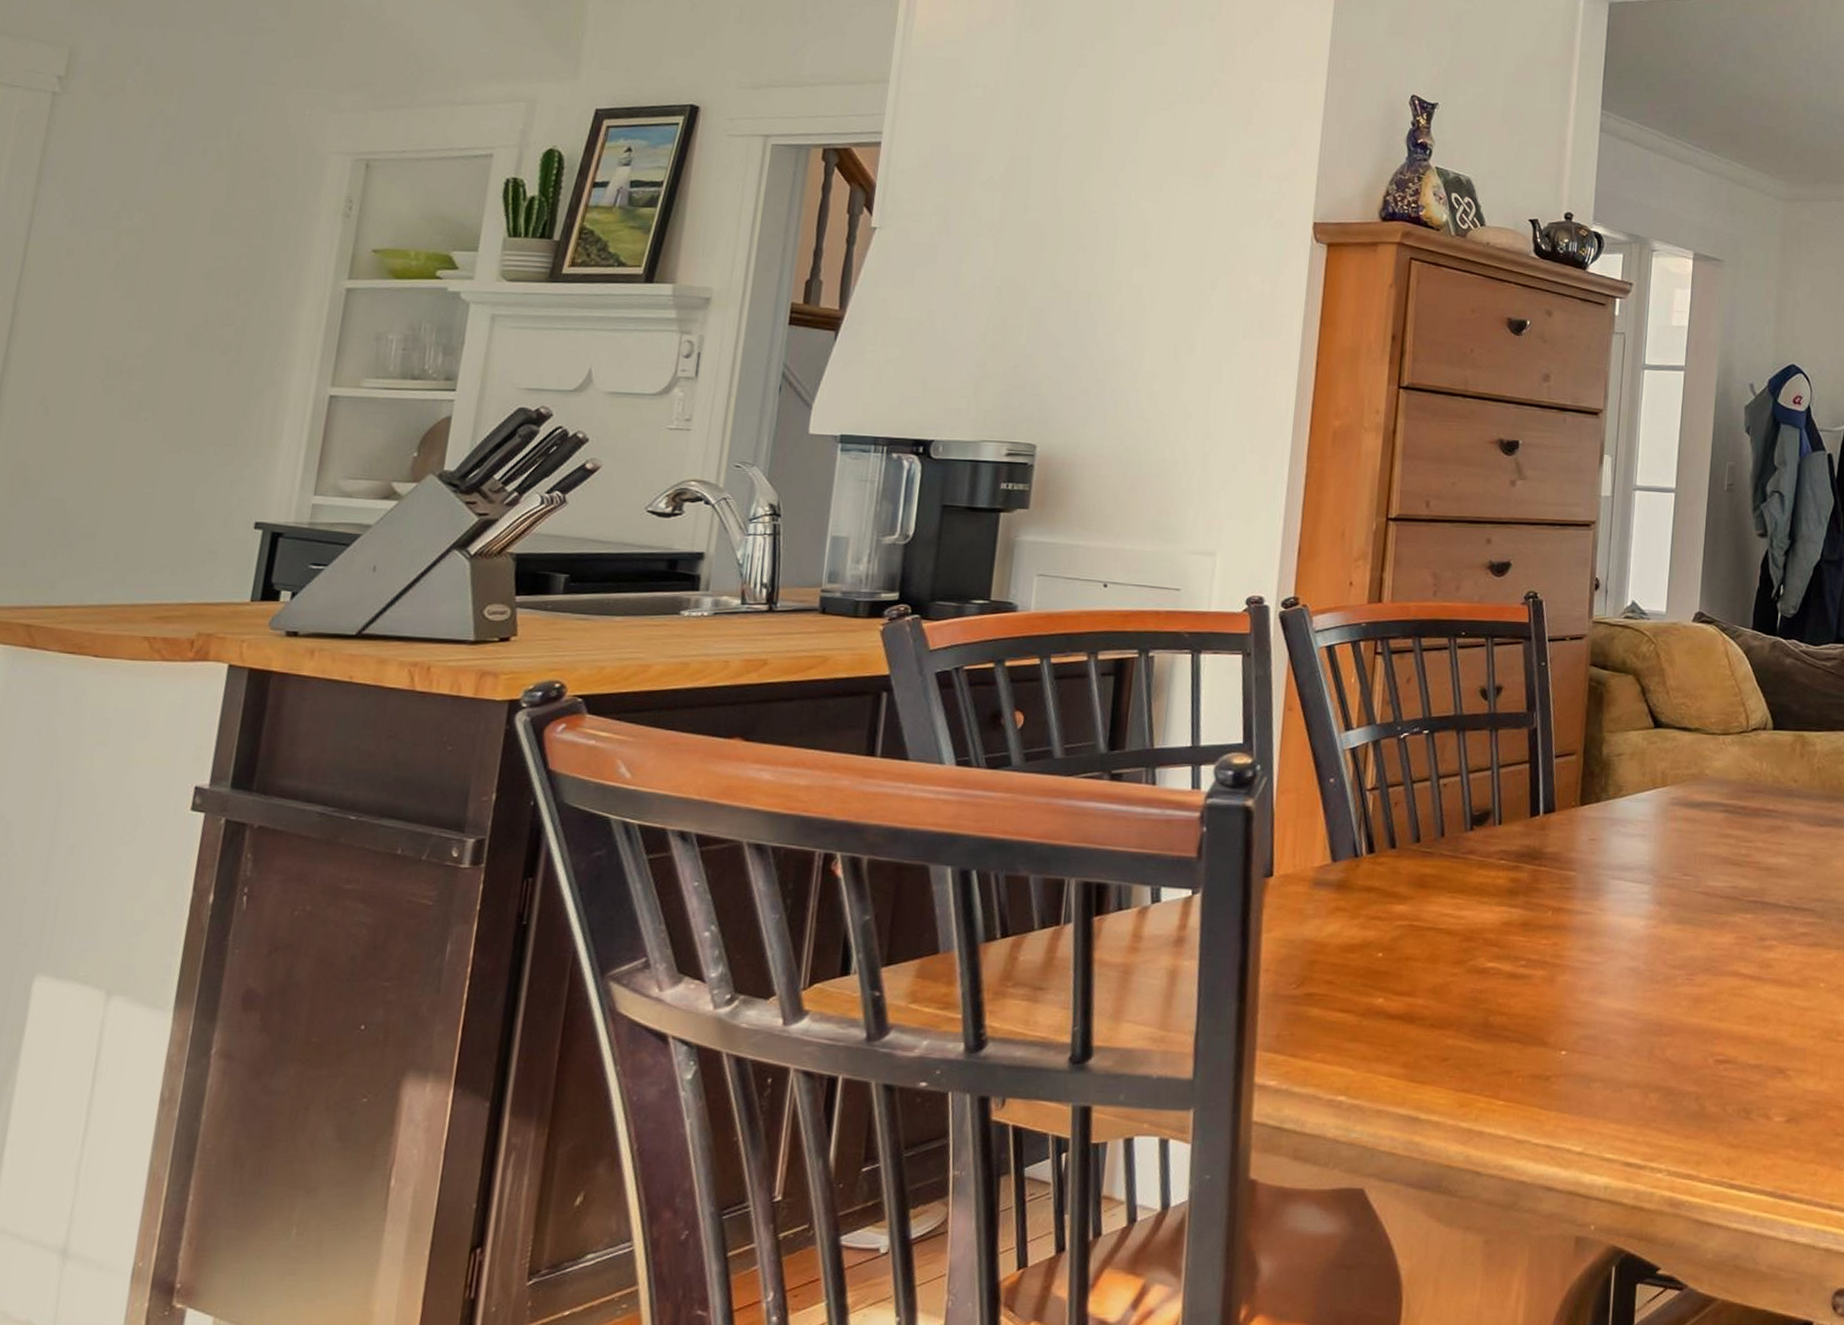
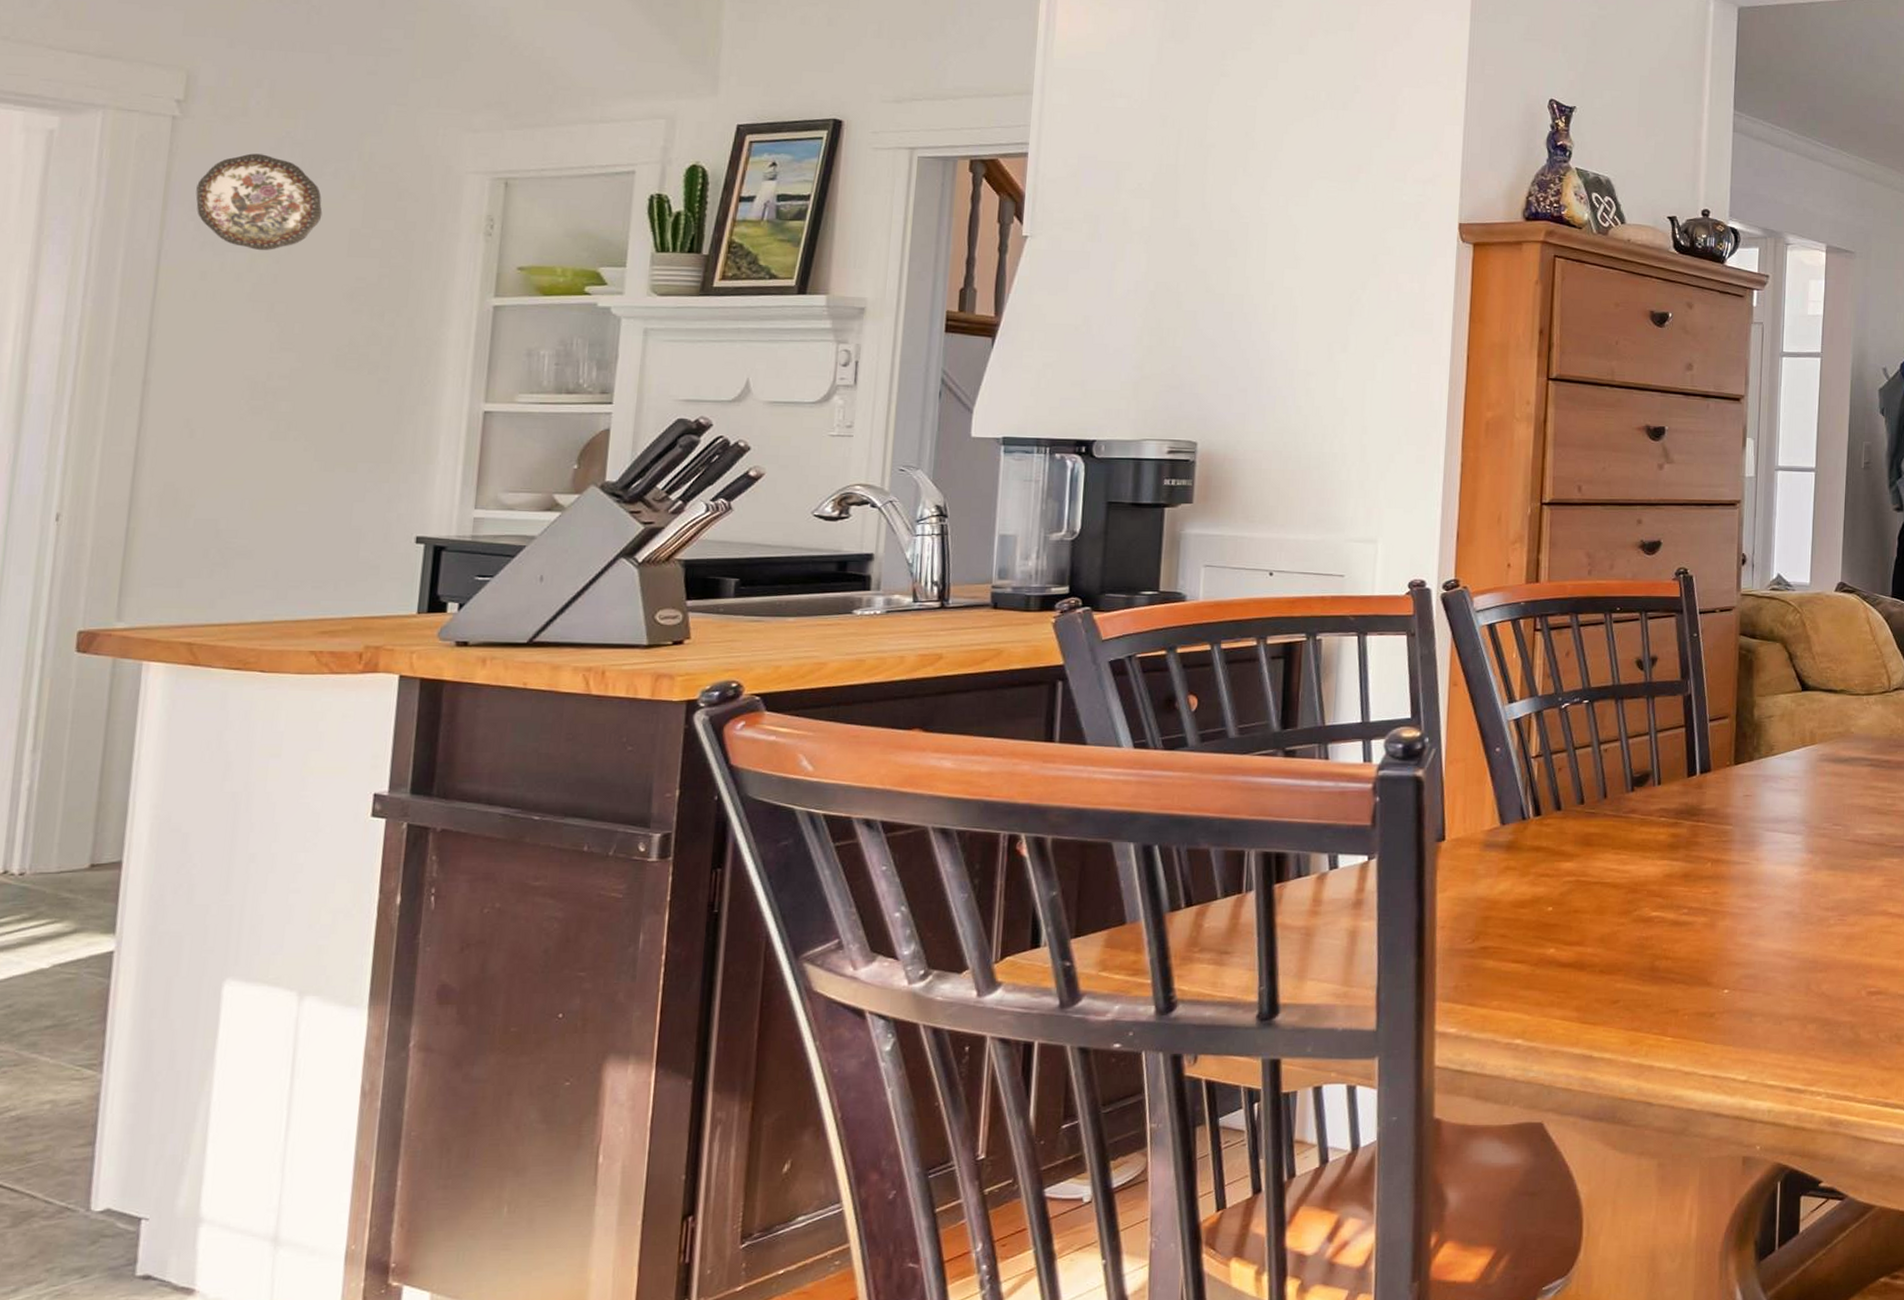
decorative plate: none [68,130,189,229] -> present [195,153,323,251]

